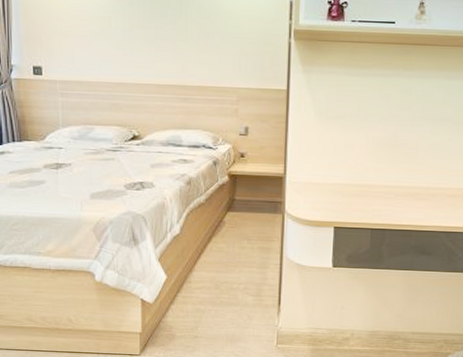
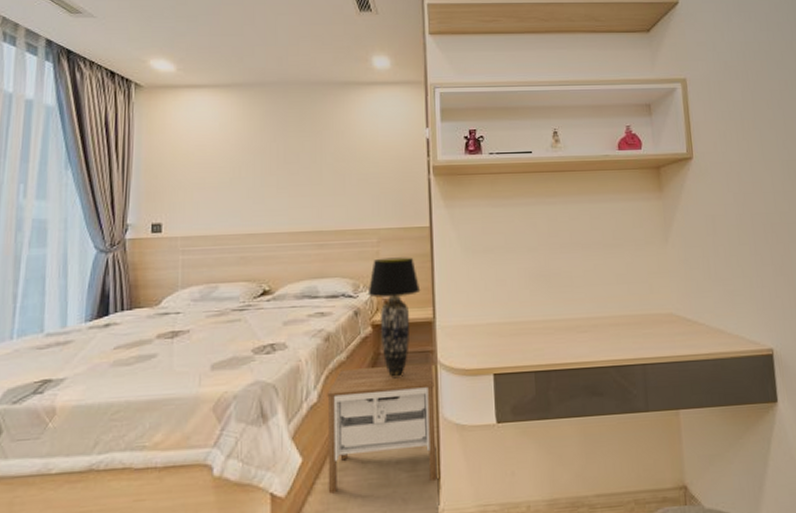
nightstand: none [187,210,281,305] -> present [327,363,437,494]
table lamp: none [226,115,274,222] -> present [367,257,421,379]

